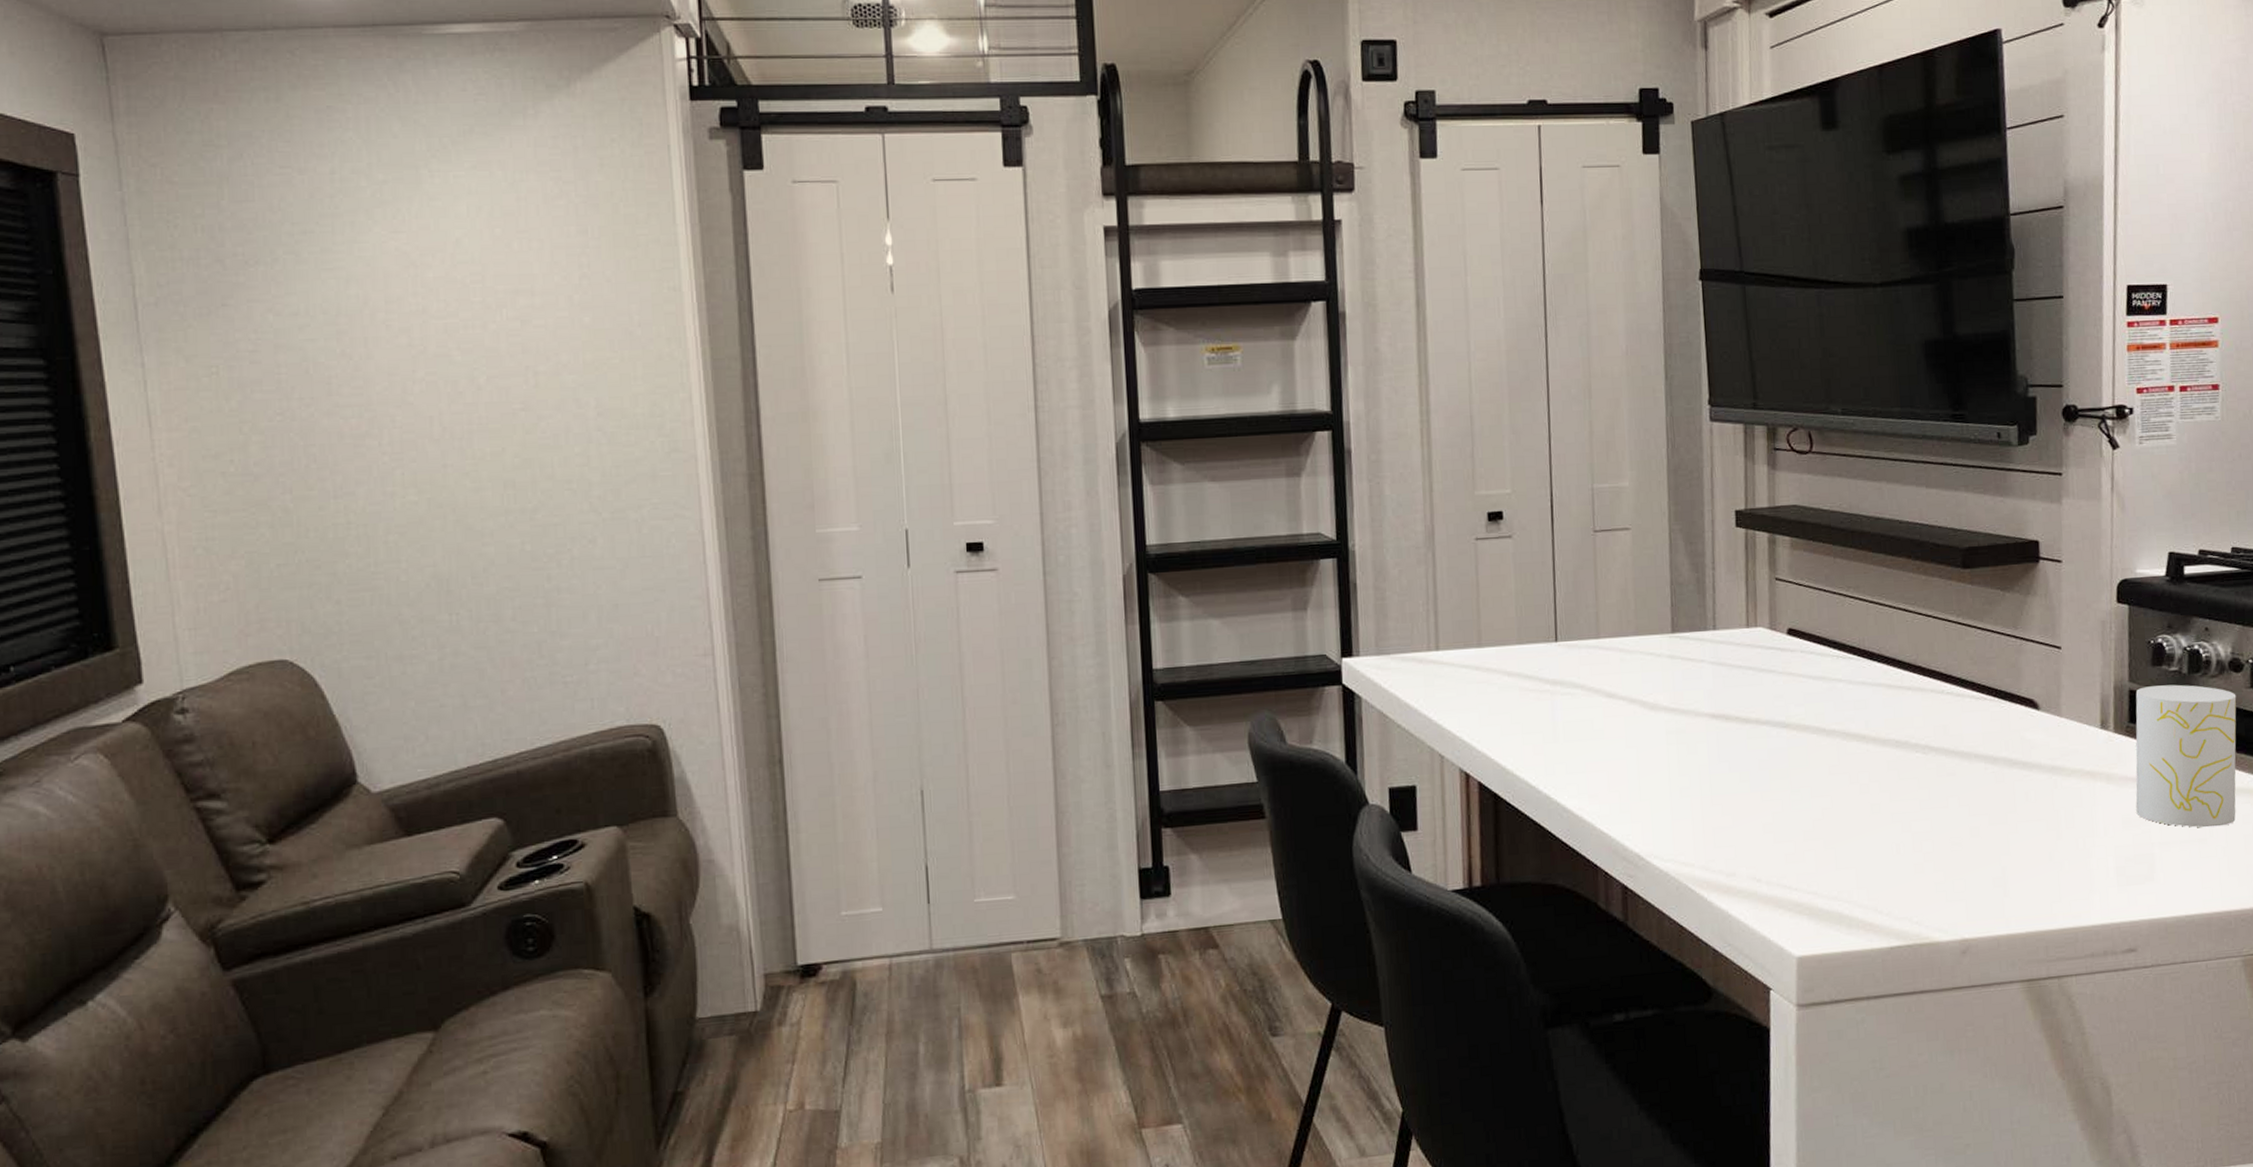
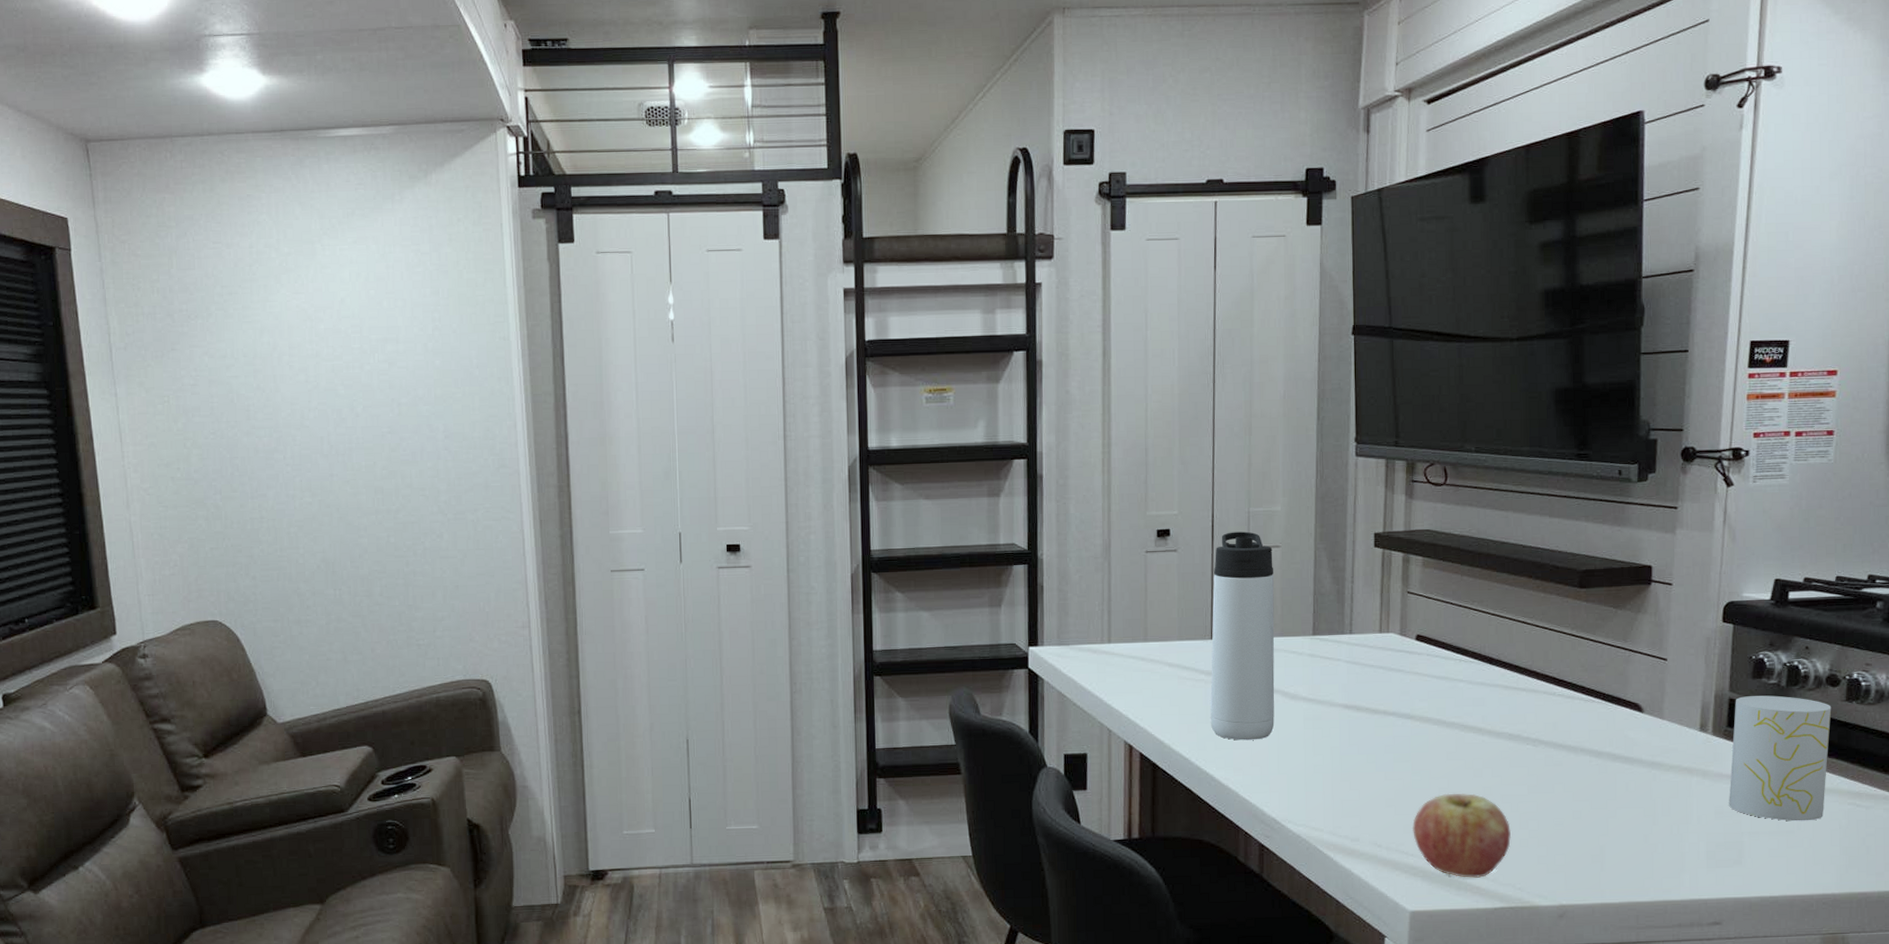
thermos bottle: none [1555,512,1633,762] -> present [1210,531,1275,741]
fruit: none [1794,813,1904,913] -> present [1412,793,1511,878]

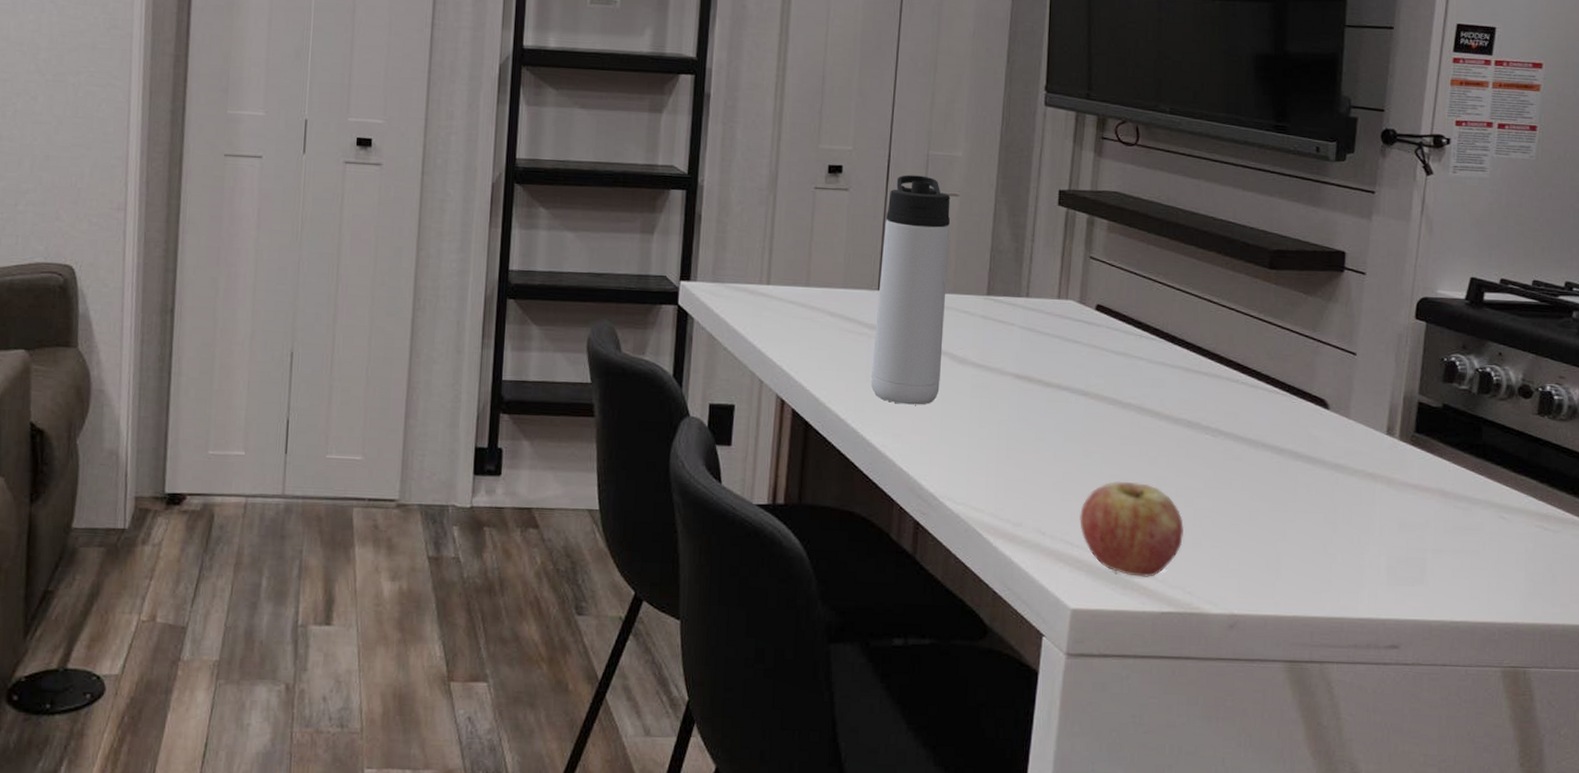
cup: present [1729,695,1832,822] -> none [1413,400,1523,542]

